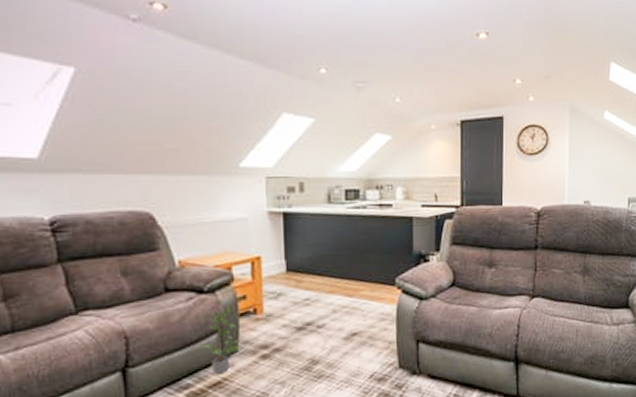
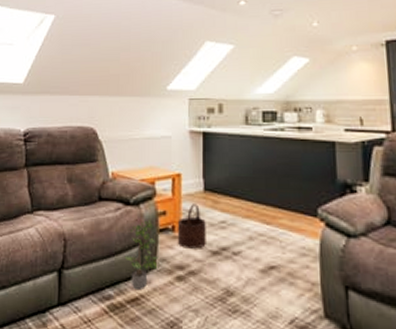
wooden bucket: none [260,285,290,329] -> present [178,204,206,249]

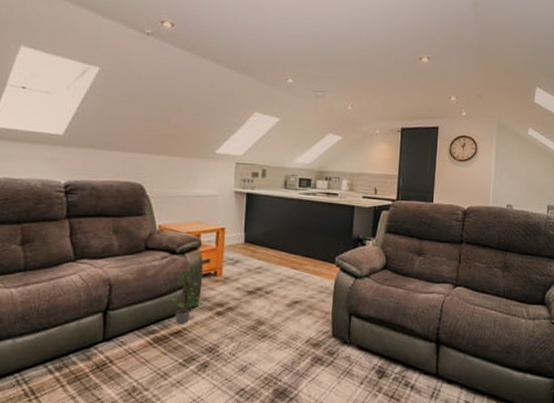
wooden bucket: present [178,204,206,249] -> none [219,253,245,290]

